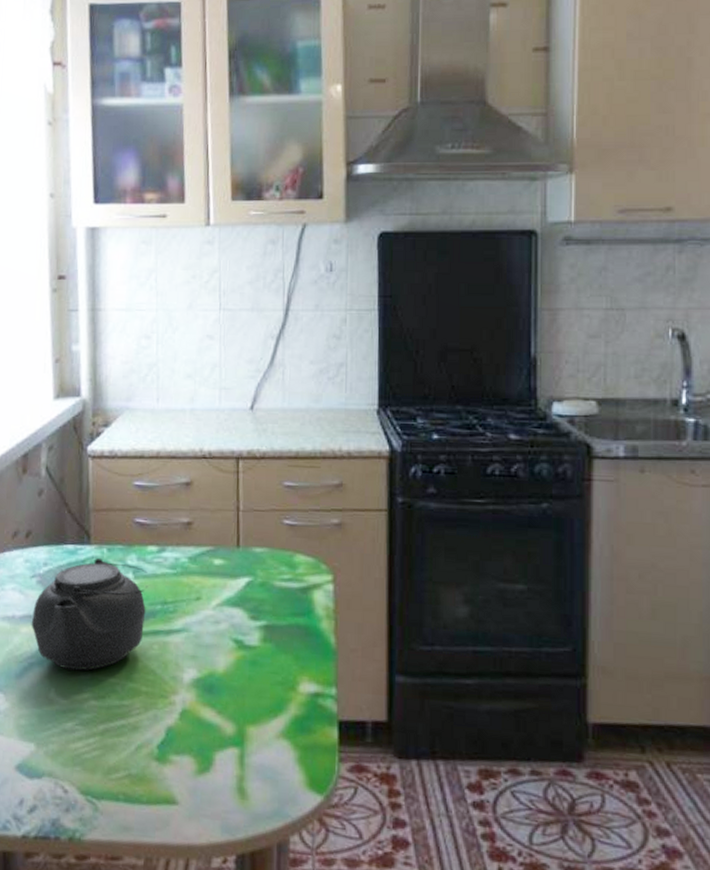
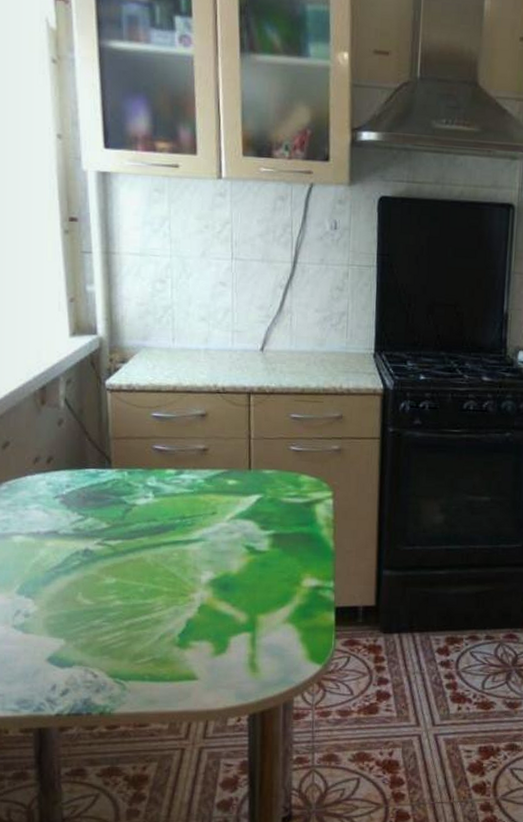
teapot: present [31,558,148,671] -> none [56,481,168,577]

